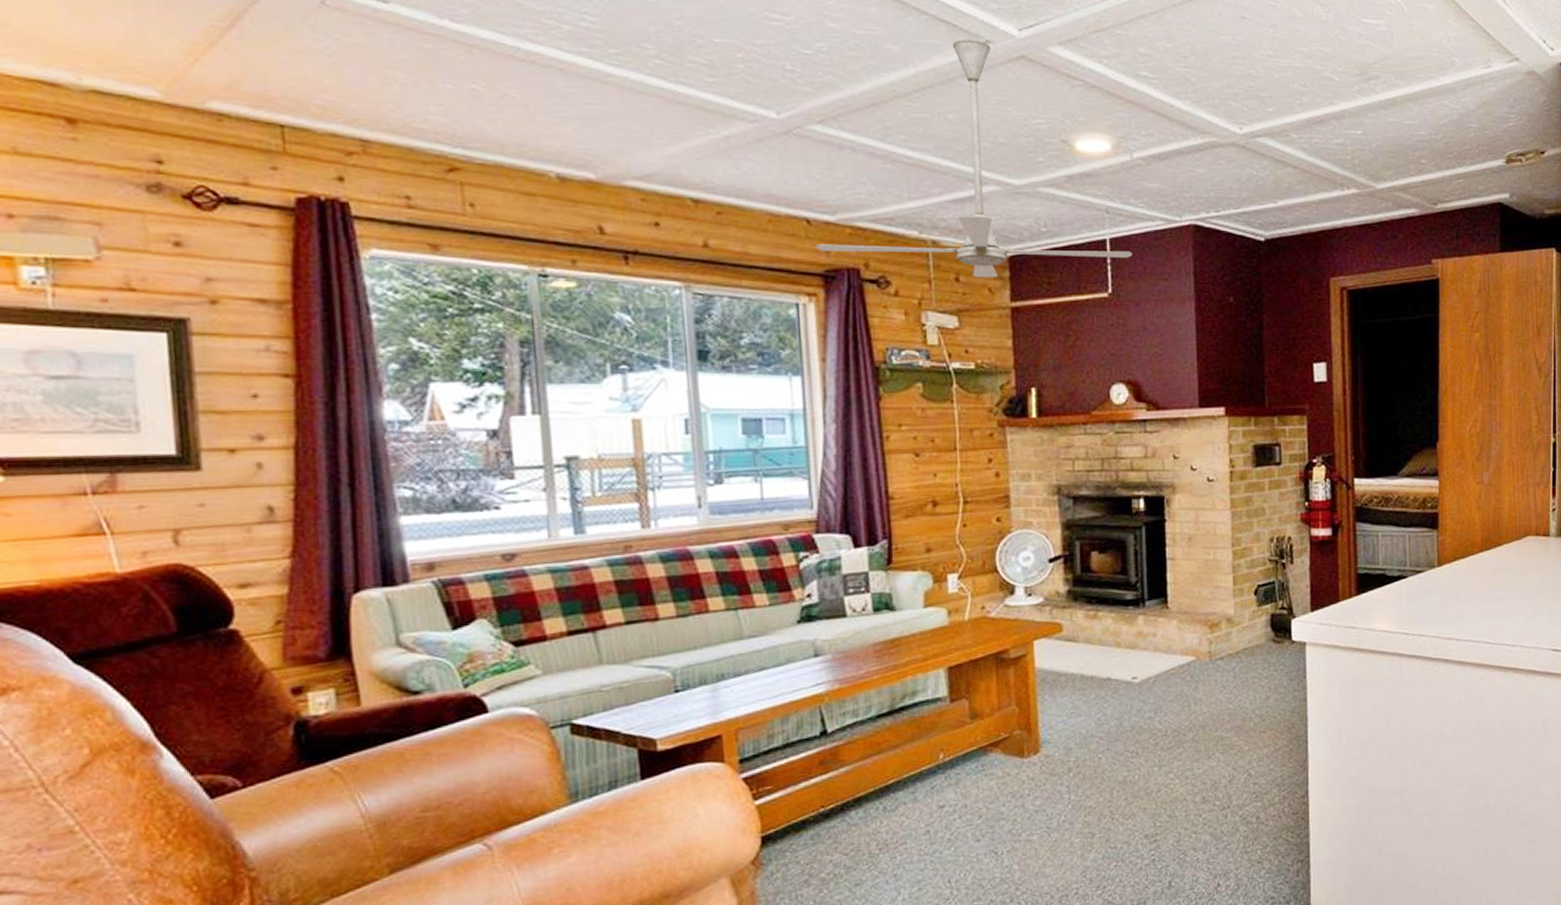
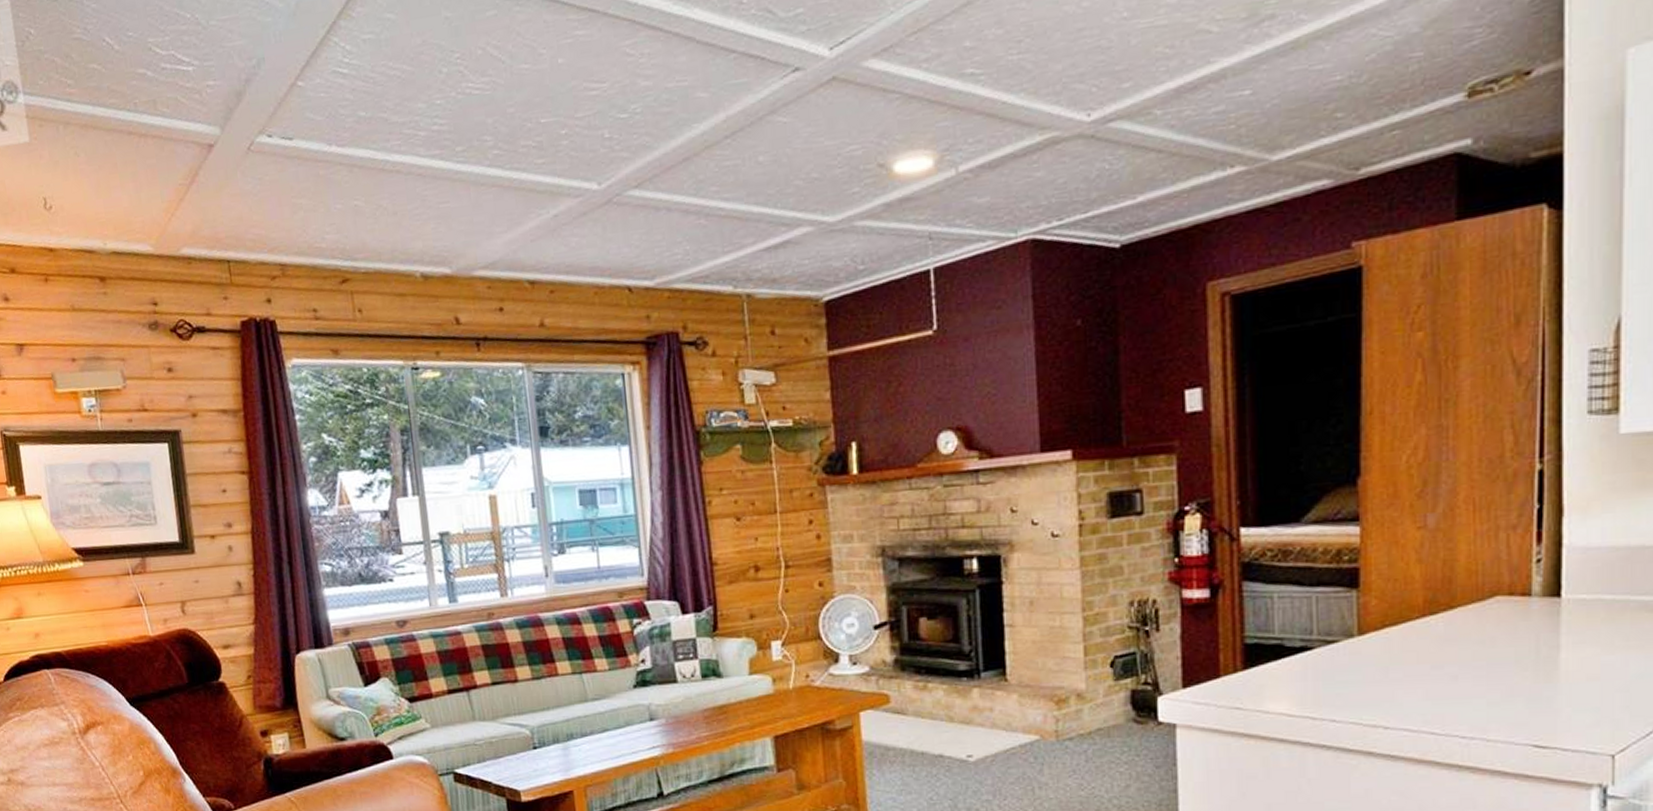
ceiling fan: present [816,38,1132,278] -> none [637,68,960,329]

